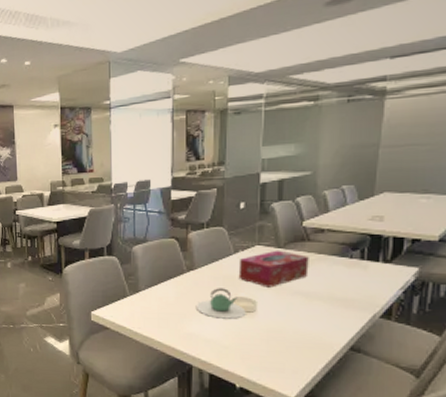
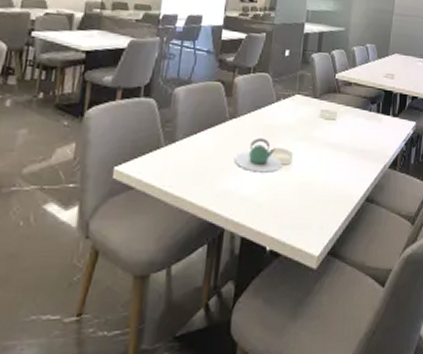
tissue box: present [238,250,309,288] -> none [278,100,339,138]

